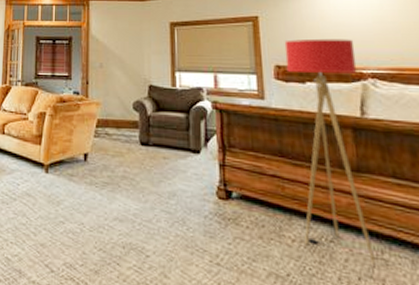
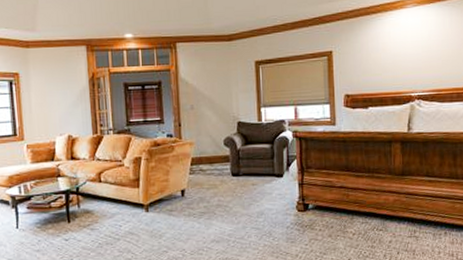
floor lamp: present [284,38,377,265] -> none [353,67,411,241]

